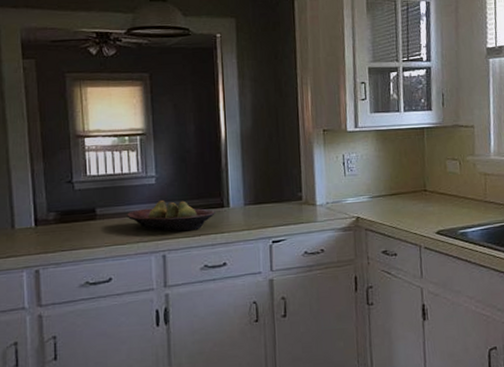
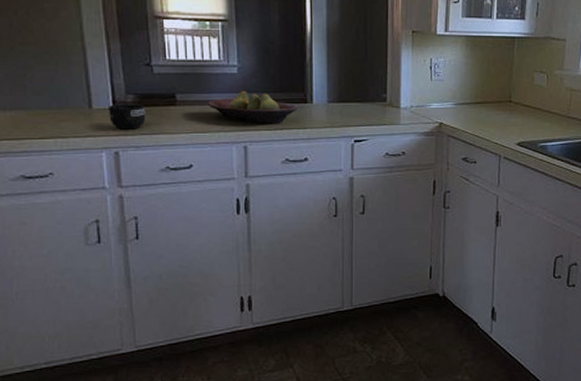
mug: none [31,221,67,248] -> present [109,104,146,130]

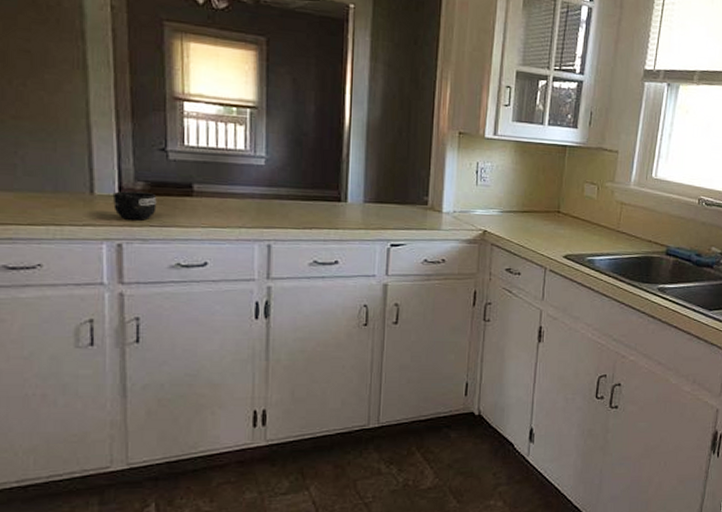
fruit bowl: present [208,90,298,124] -> none [229,184,331,223]

